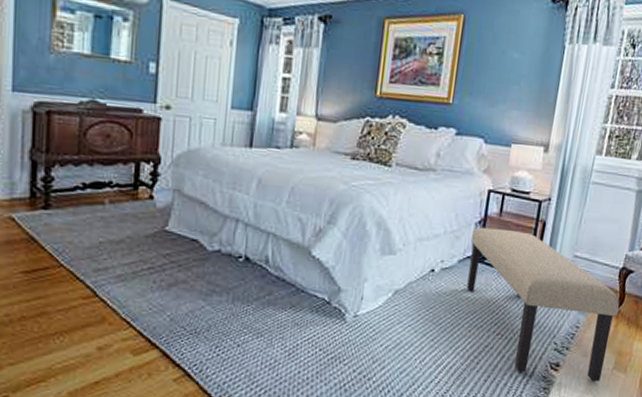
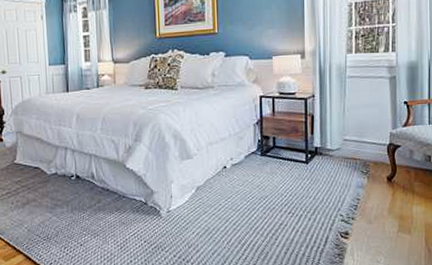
bench: present [466,227,620,382] -> none [252,125,393,245]

